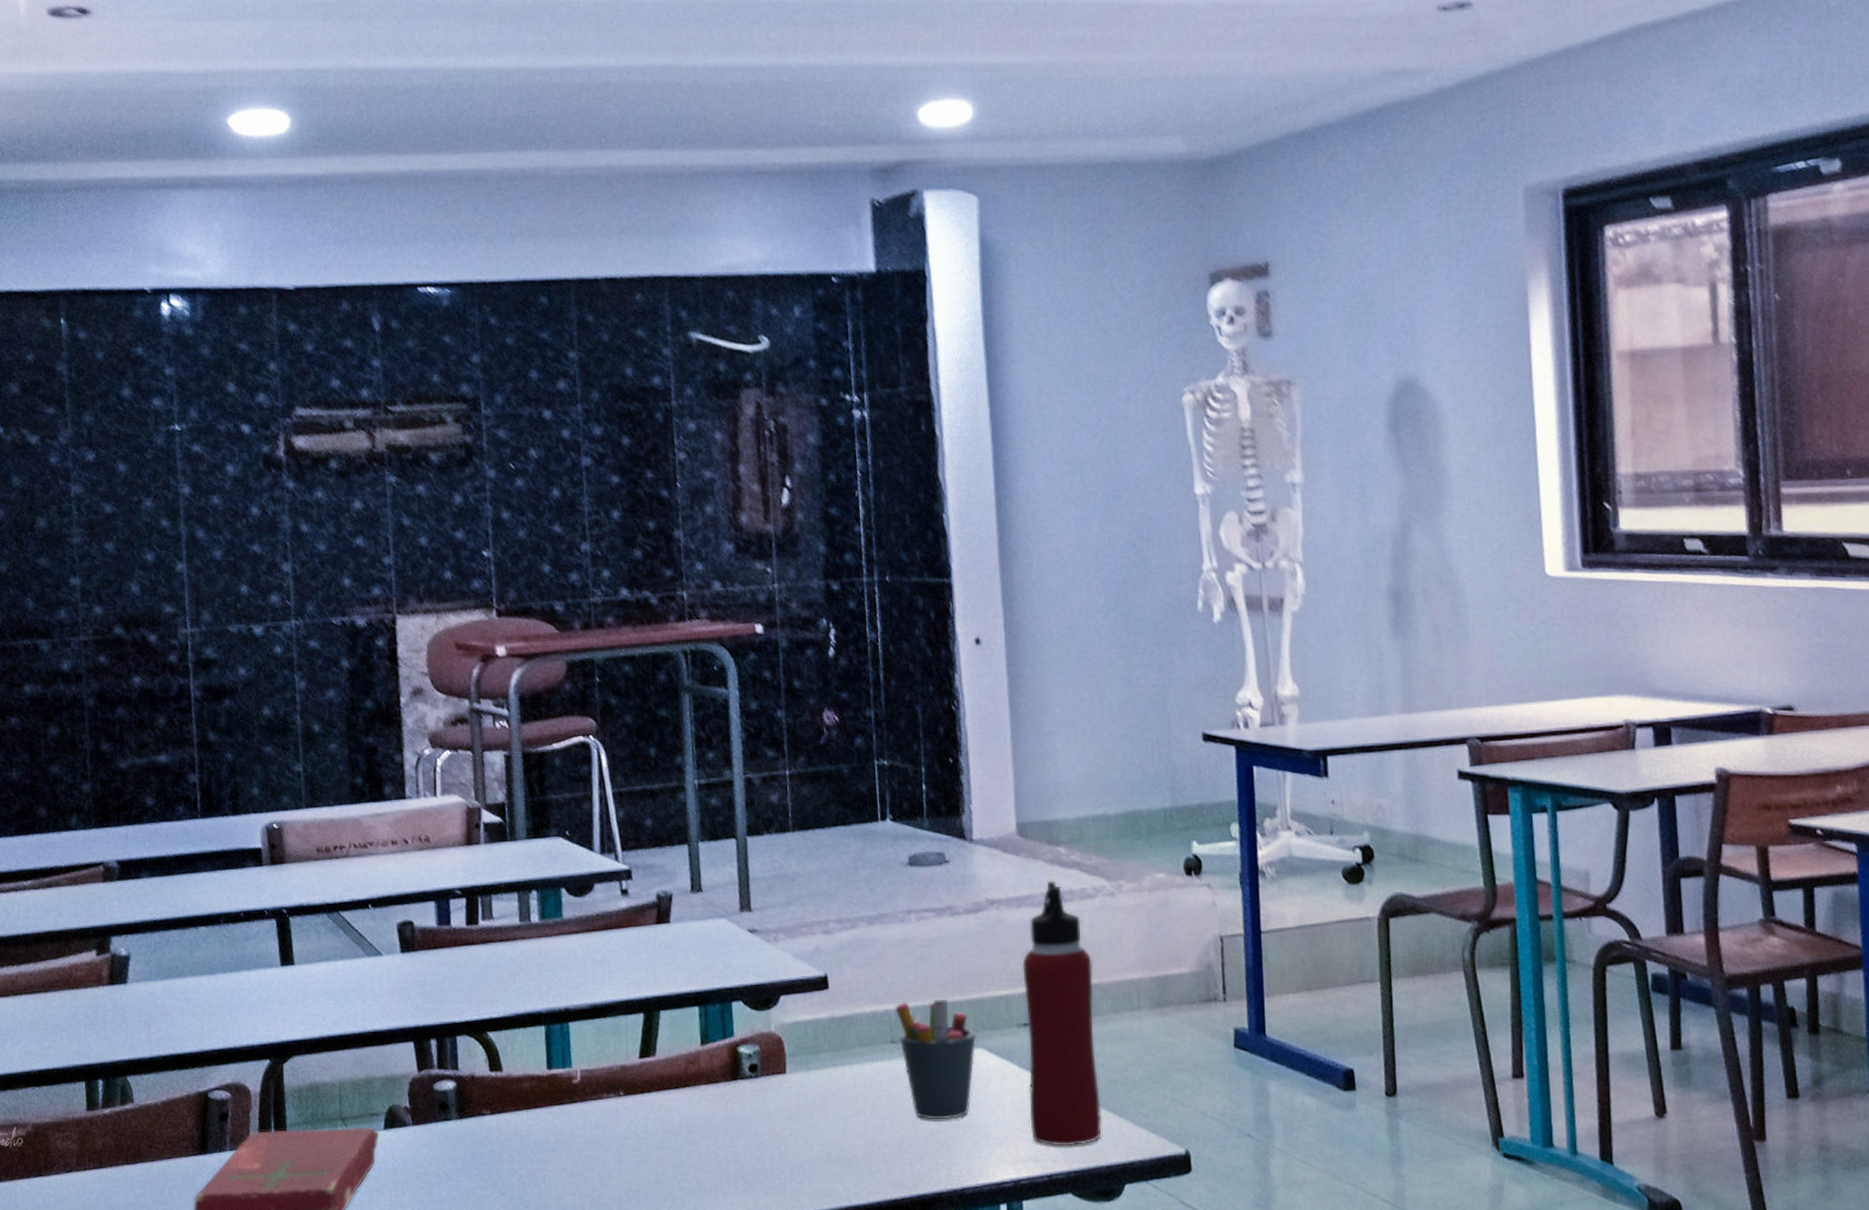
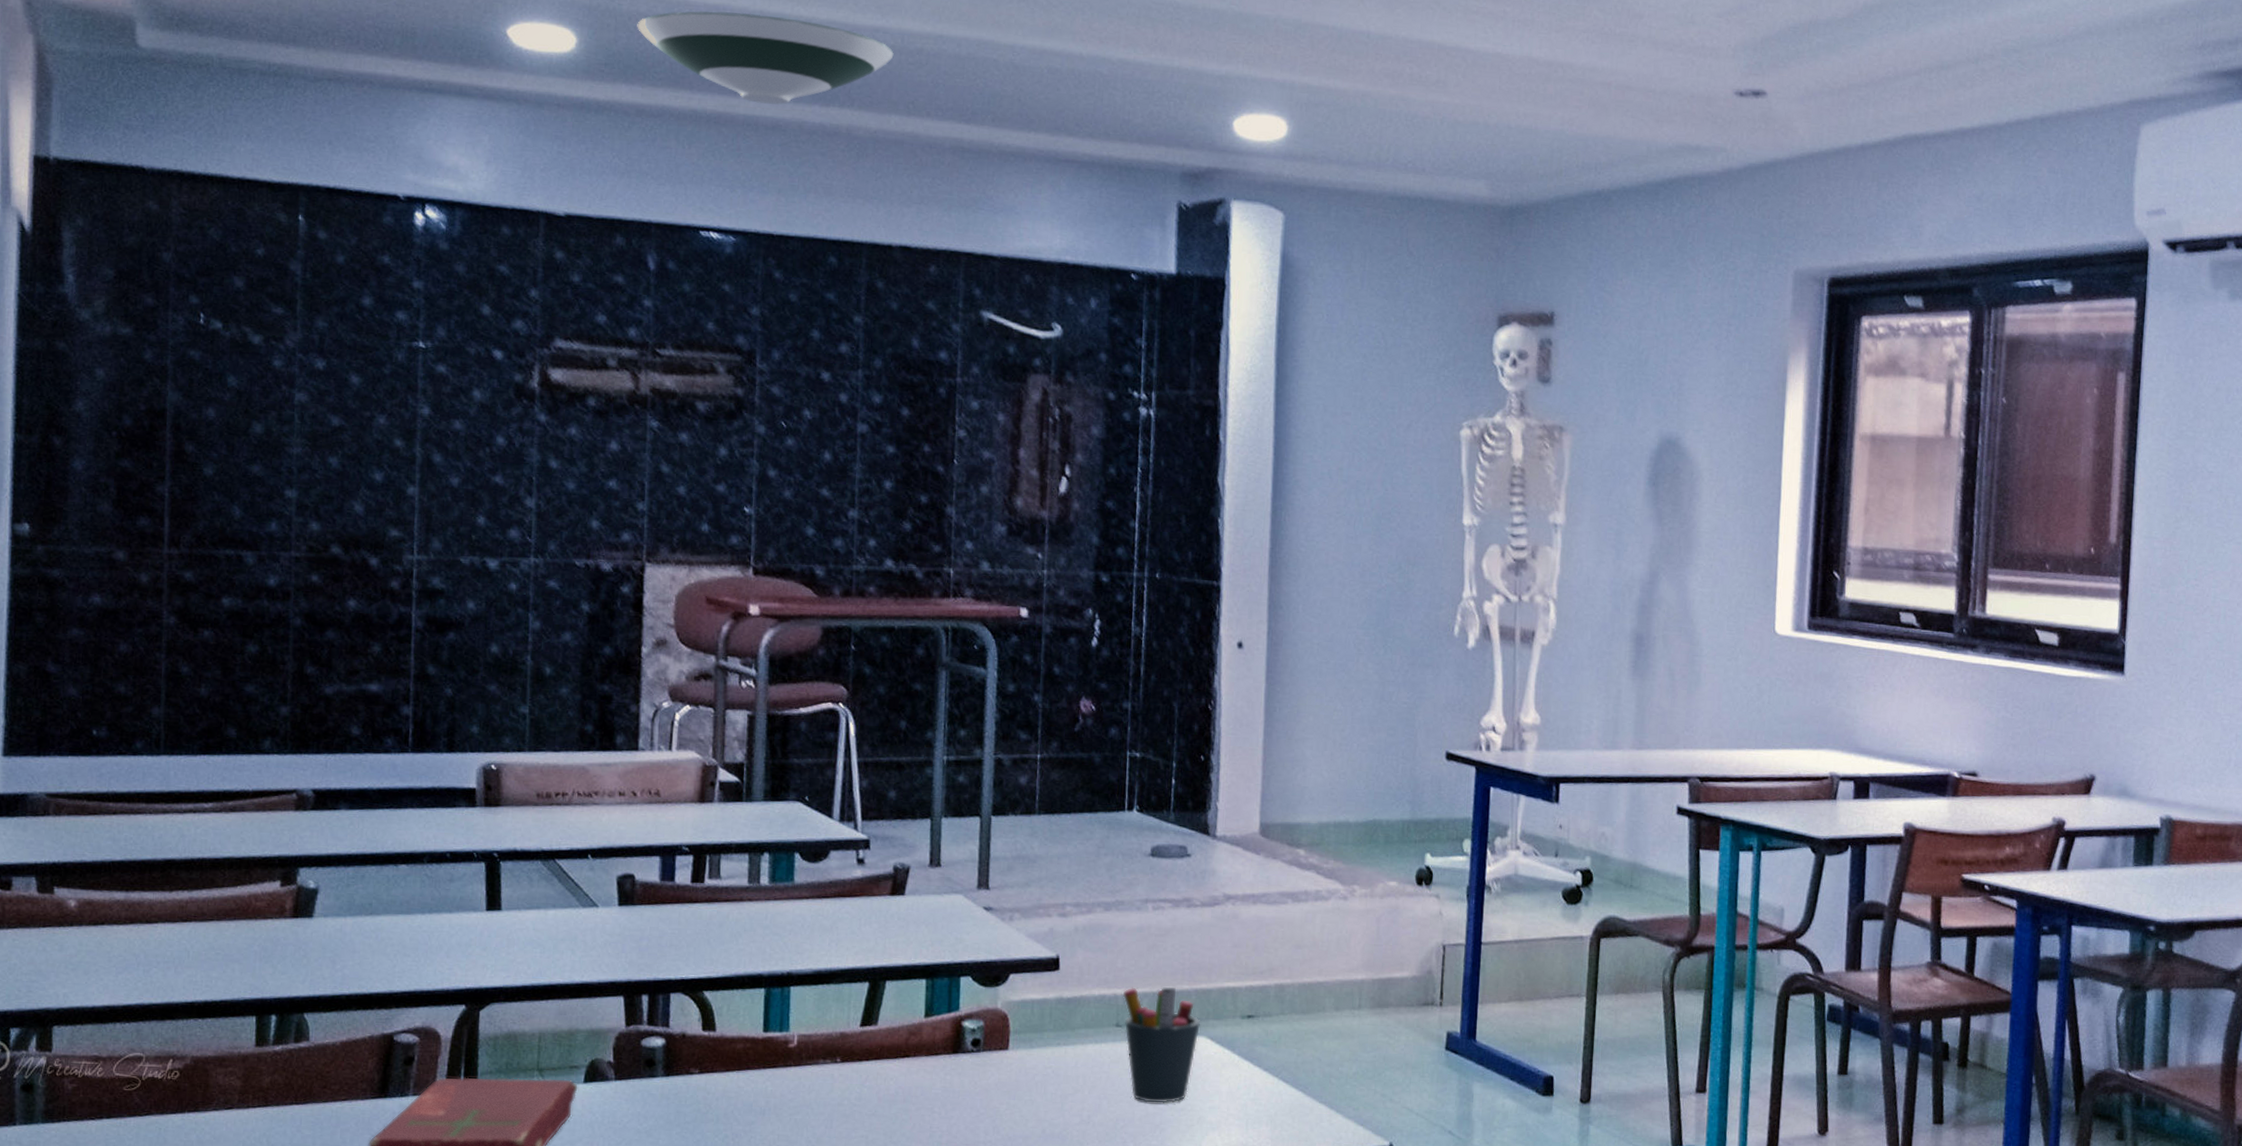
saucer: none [343,71,582,157] -> present [637,11,894,105]
water bottle: present [1022,881,1102,1147] -> none [1244,881,1320,1135]

